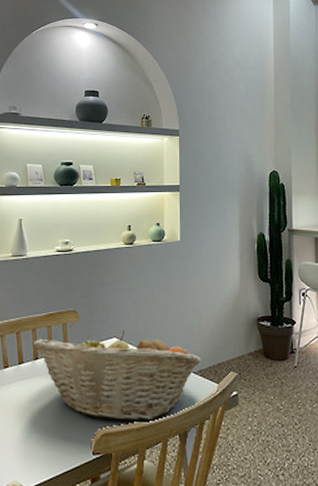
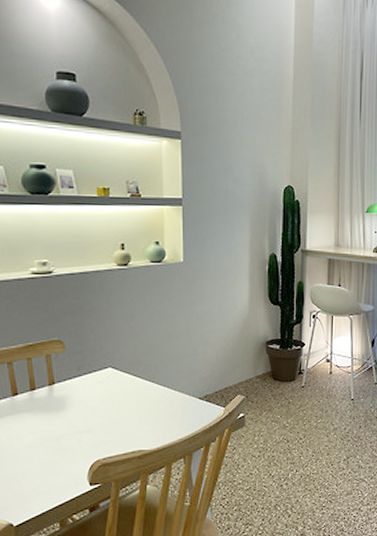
fruit basket: present [32,331,201,421] -> none [9,360,207,451]

